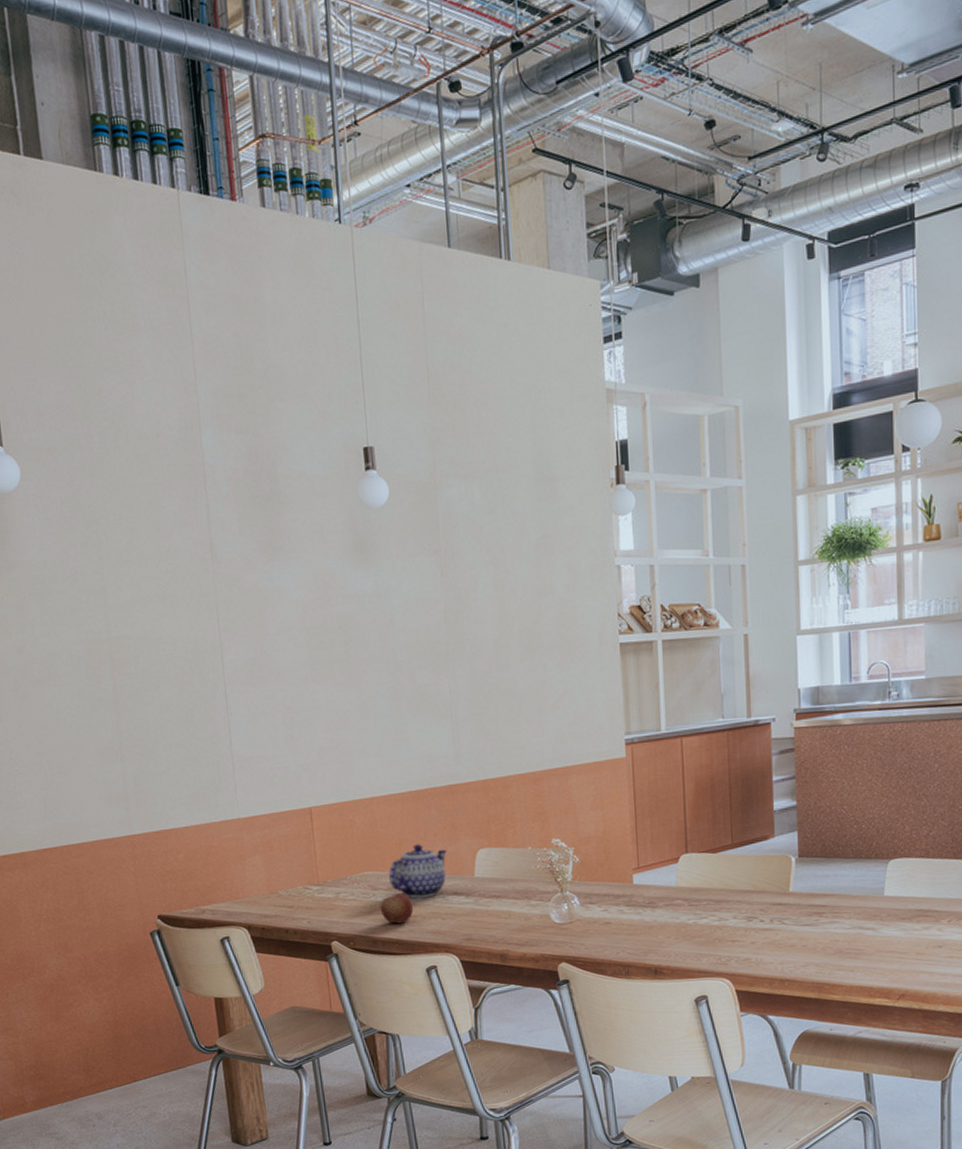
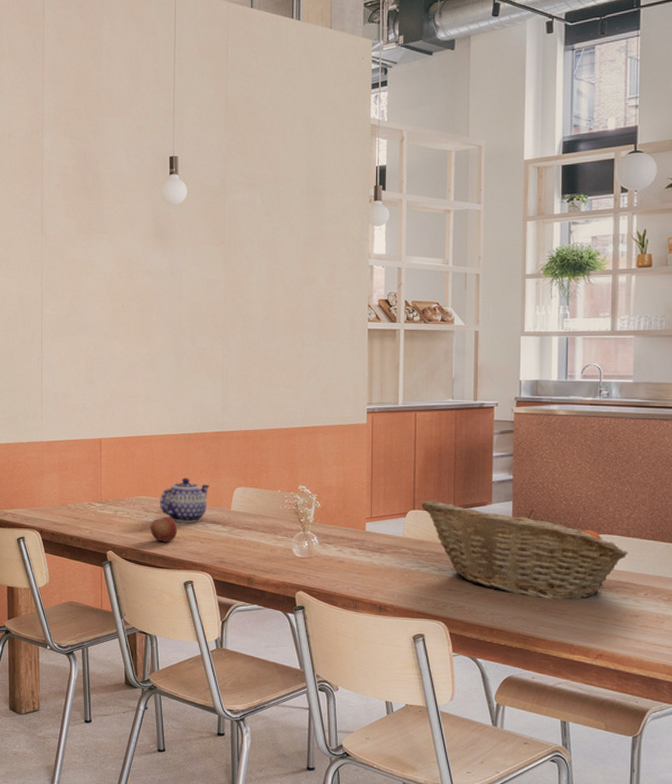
fruit basket: none [695,838,928,939] -> present [422,500,628,600]

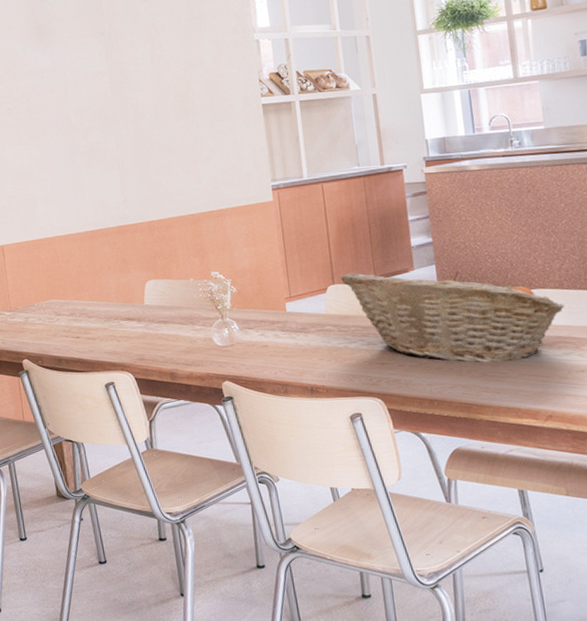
apple: present [150,516,178,542] -> none [63,317,93,345]
teapot: present [160,478,210,523] -> none [70,276,120,323]

